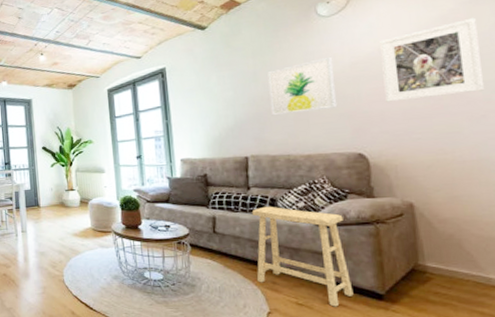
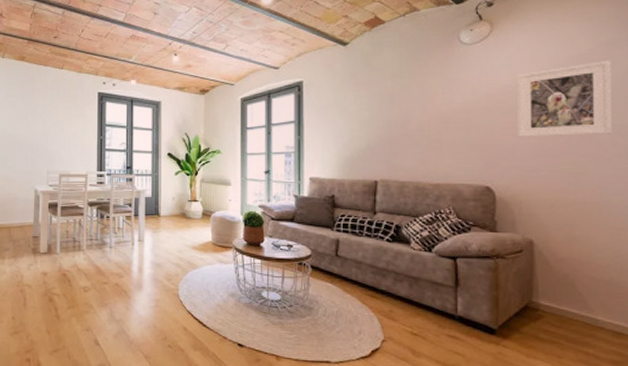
stool: present [251,206,354,307] -> none [374,232,467,339]
wall art: present [267,56,338,116] -> none [405,85,470,141]

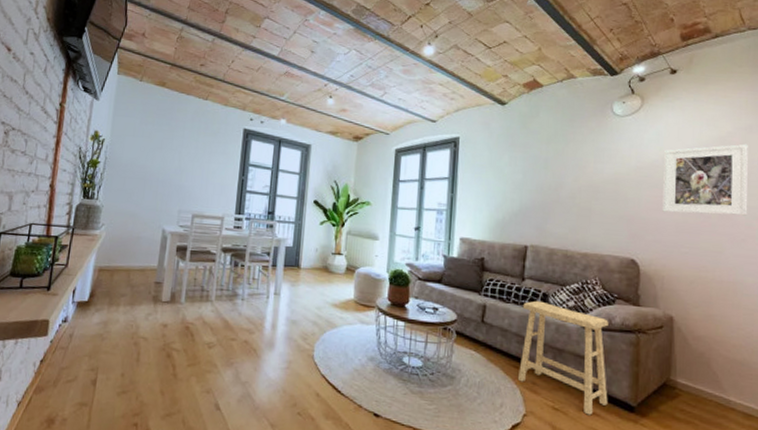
stool: none [374,232,467,339] -> present [517,300,609,415]

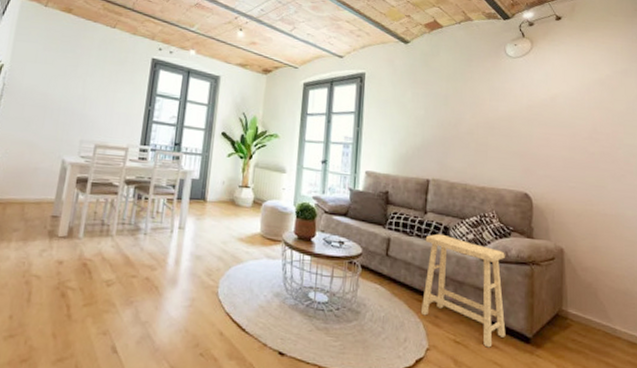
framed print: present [662,144,749,216] -> none [551,86,626,153]

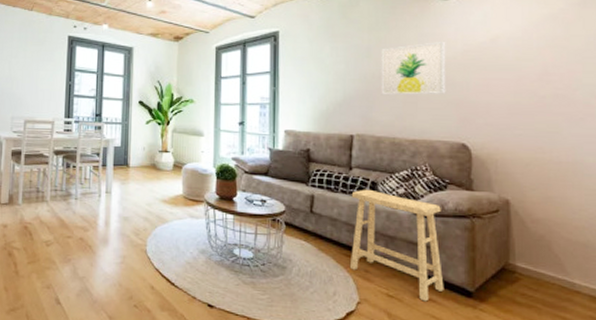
wall art: none [456,95,514,145] -> present [381,41,446,96]

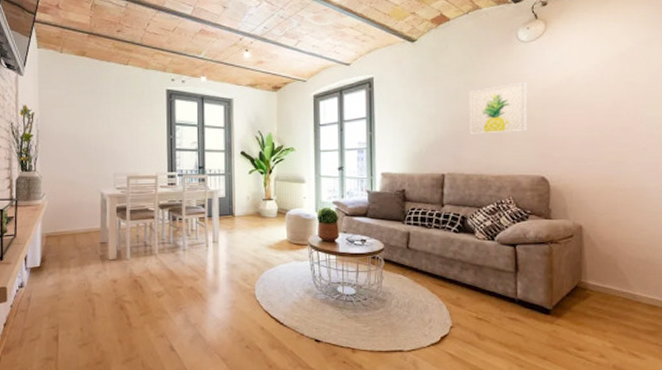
stool: present [349,189,444,302] -> none [443,223,526,321]

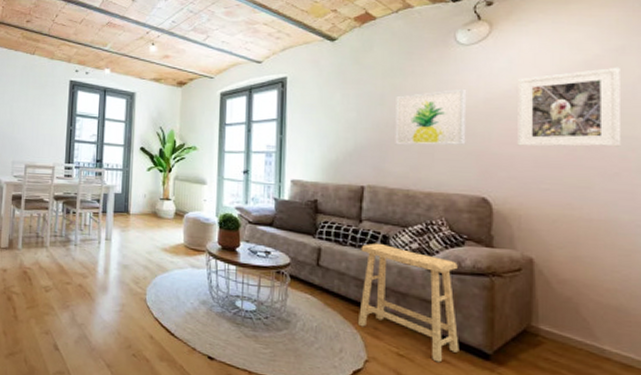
stool: none [443,223,526,321] -> present [357,243,459,363]
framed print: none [567,57,648,130] -> present [516,67,622,147]

